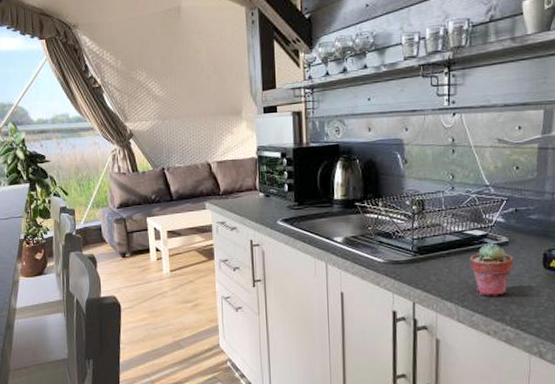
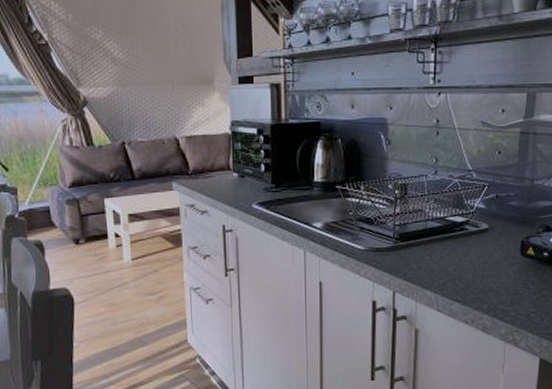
potted succulent: present [469,243,514,296] -> none [450,230,493,285]

